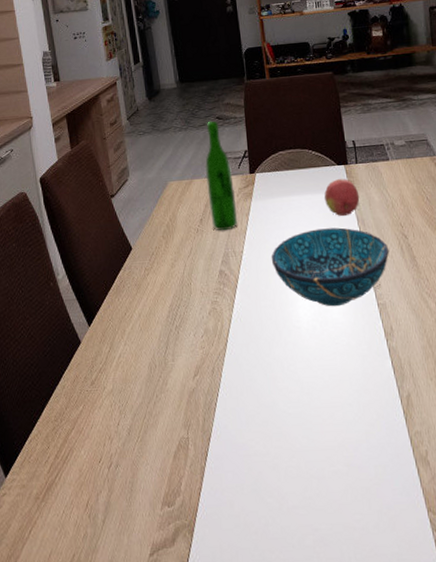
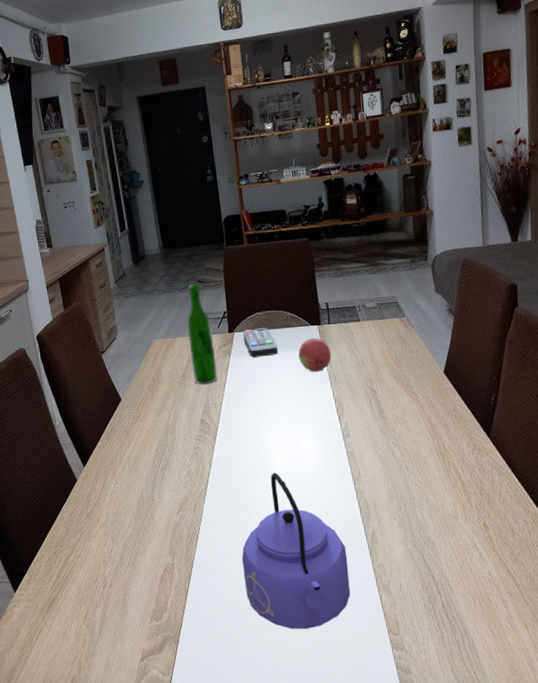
remote control: none [264,168,304,201] -> present [242,328,279,358]
kettle: none [264,329,386,511] -> present [241,472,351,629]
decorative bowl: present [271,227,390,307] -> none [248,382,359,454]

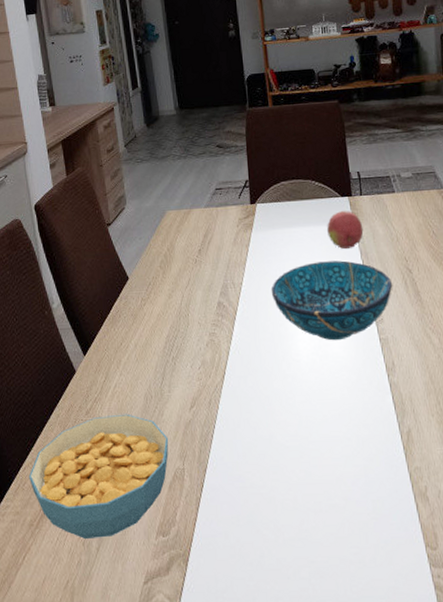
cereal bowl: none [39,516,160,622] -> present [28,414,169,539]
wine bottle: present [187,284,218,385] -> none [204,149,238,262]
kettle: present [241,472,351,629] -> none [261,362,384,544]
remote control: present [242,328,279,358] -> none [266,199,305,232]
decorative bowl: none [248,382,359,454] -> present [270,260,393,341]

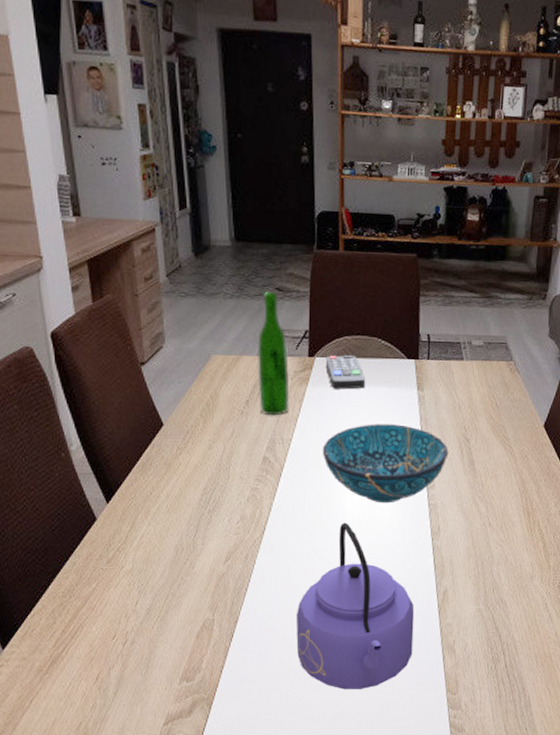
cereal bowl: present [28,414,169,539] -> none [38,564,199,684]
wine bottle: none [204,149,238,262] -> present [257,291,290,416]
kettle: none [261,362,384,544] -> present [295,522,415,690]
remote control: none [266,199,305,232] -> present [325,355,366,390]
fruit: present [327,211,364,249] -> none [389,374,426,413]

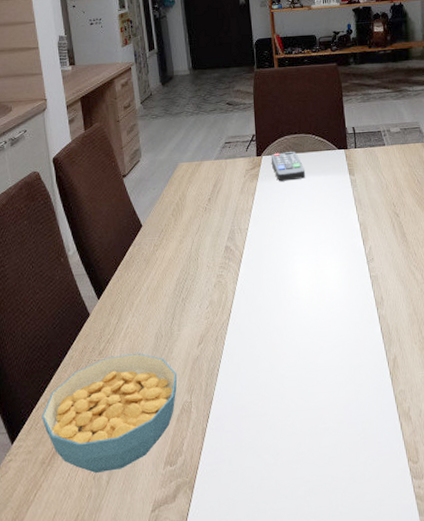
cereal bowl: none [38,564,199,684] -> present [41,352,178,473]
wine bottle: present [257,291,290,416] -> none [215,106,244,210]
kettle: present [295,522,415,690] -> none [263,299,372,465]
decorative bowl: present [322,424,449,504] -> none [274,206,383,279]

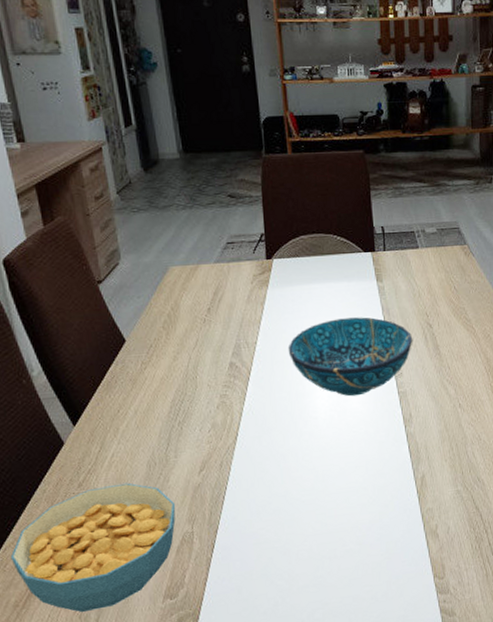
remote control: present [270,152,306,182] -> none [283,254,326,289]
decorative bowl: none [274,206,383,279] -> present [287,317,413,397]

